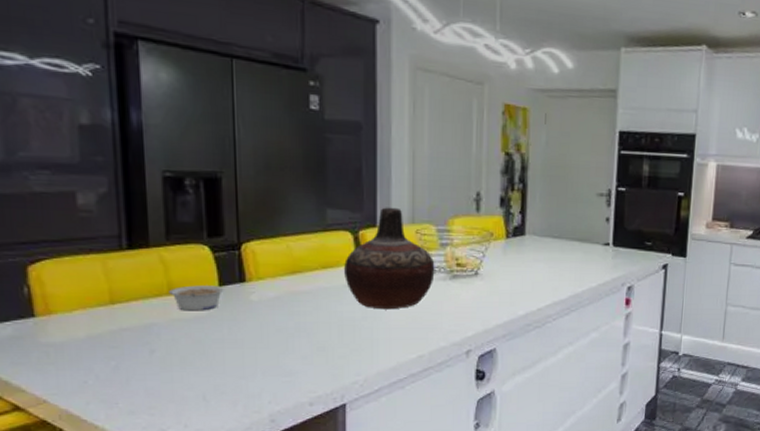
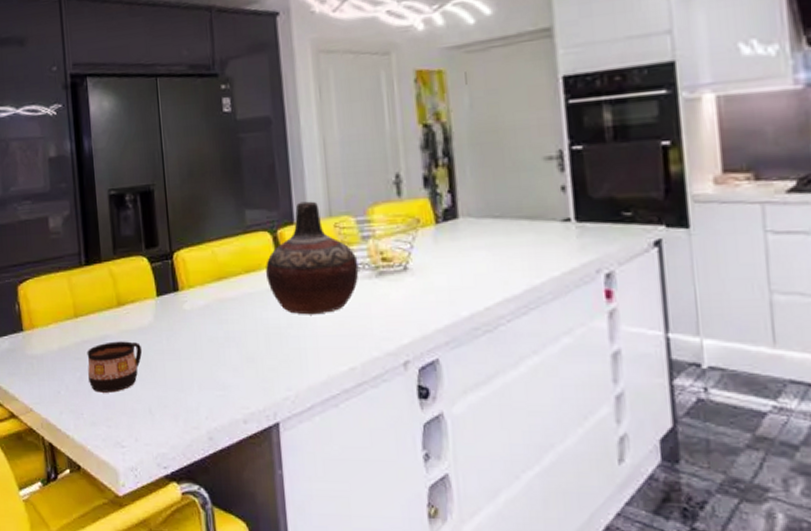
cup: none [125,330,198,381] -> present [87,341,143,393]
legume: present [169,285,224,311] -> none [118,296,162,322]

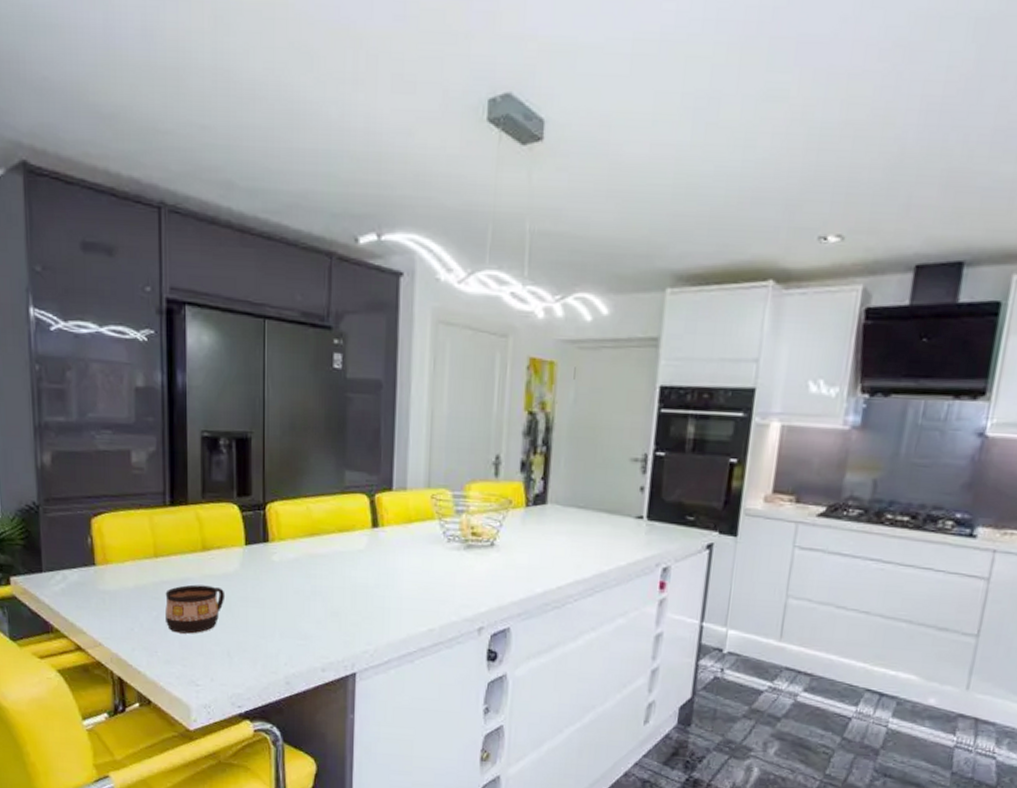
vase: present [266,201,359,315] -> none [359,470,450,579]

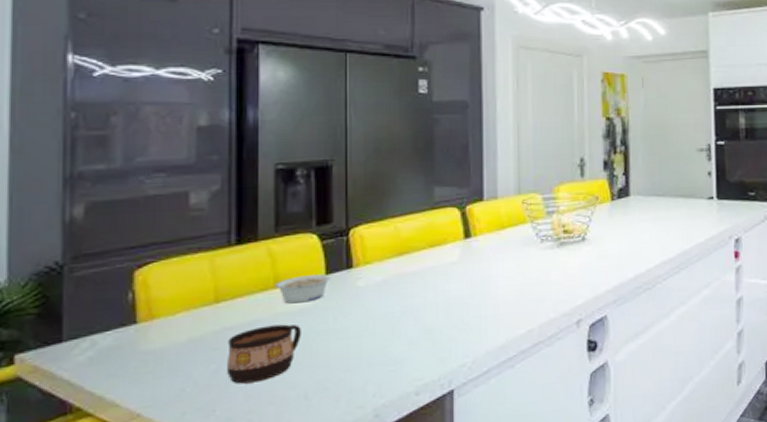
legume: none [203,543,250,569] -> present [275,274,331,304]

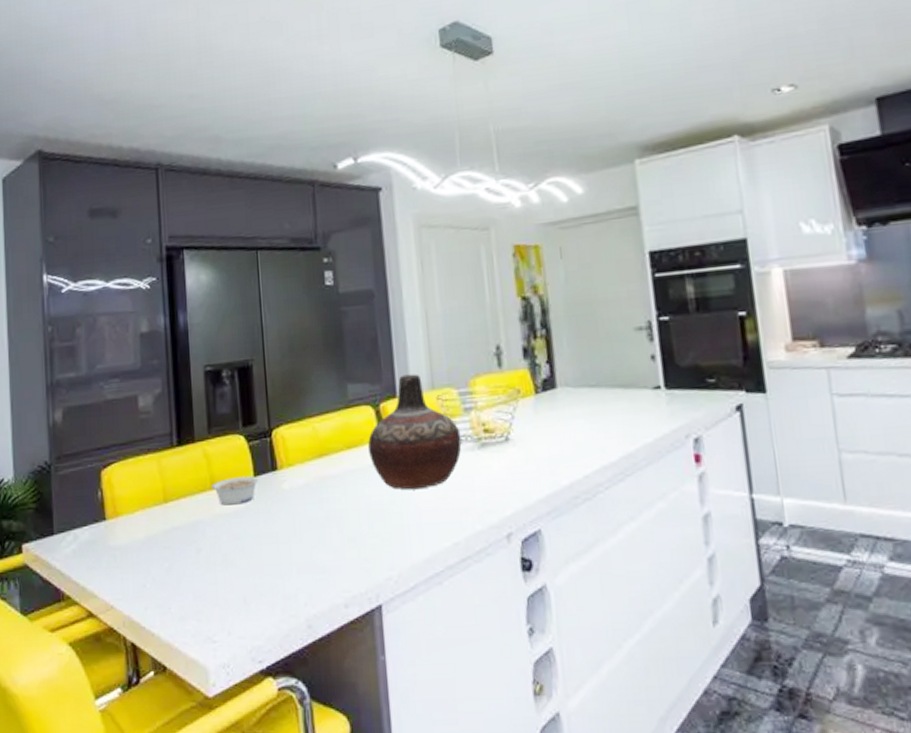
cup: present [227,324,302,384] -> none [176,526,238,584]
vase: none [452,180,542,285] -> present [368,374,462,490]

